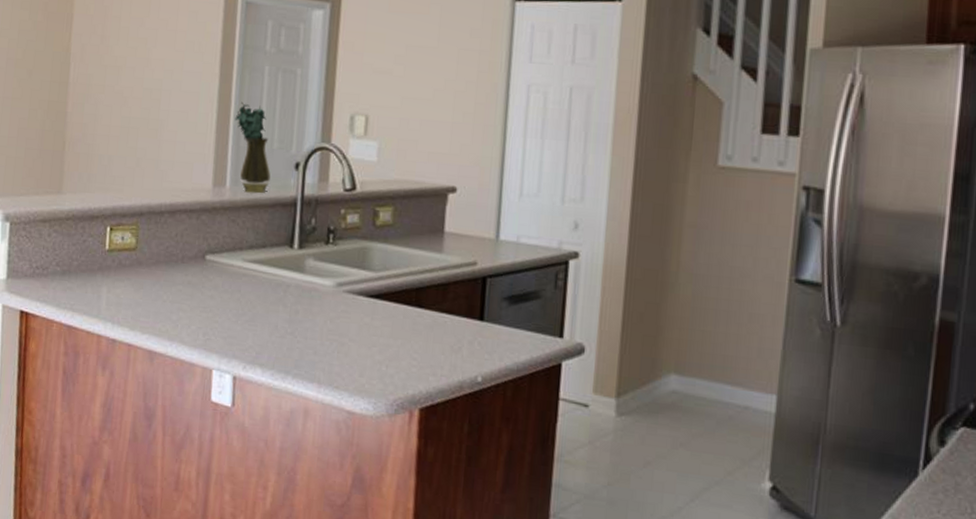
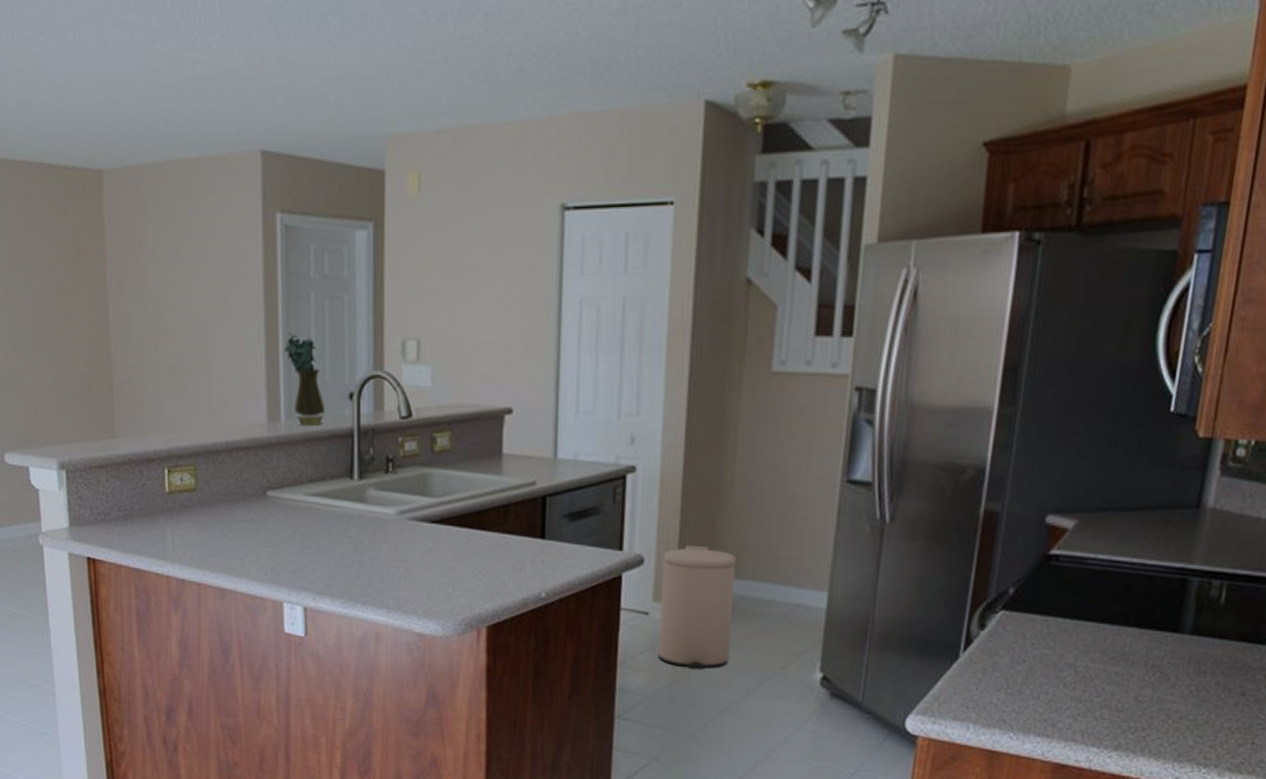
pedal bin: none [597,337,681,471] -> present [658,545,737,670]

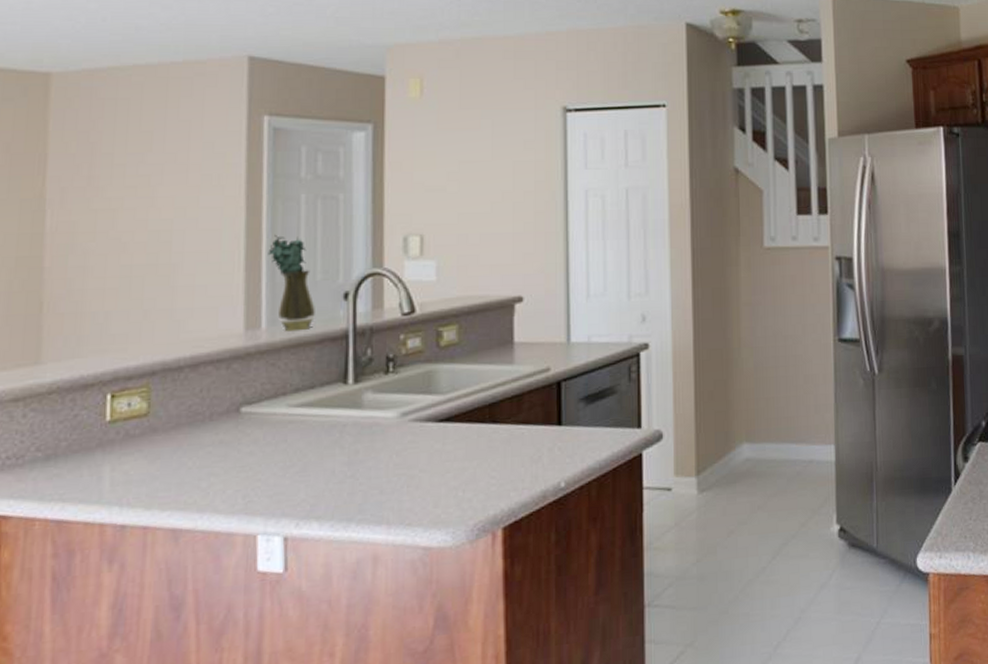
pedal bin: present [658,545,737,670] -> none [681,414,753,542]

